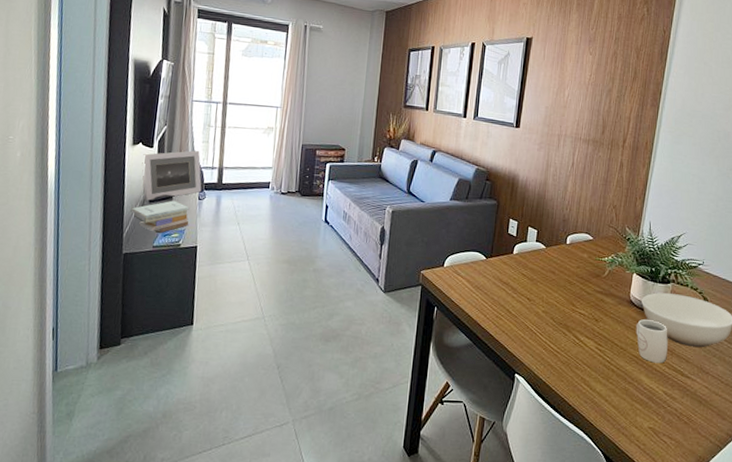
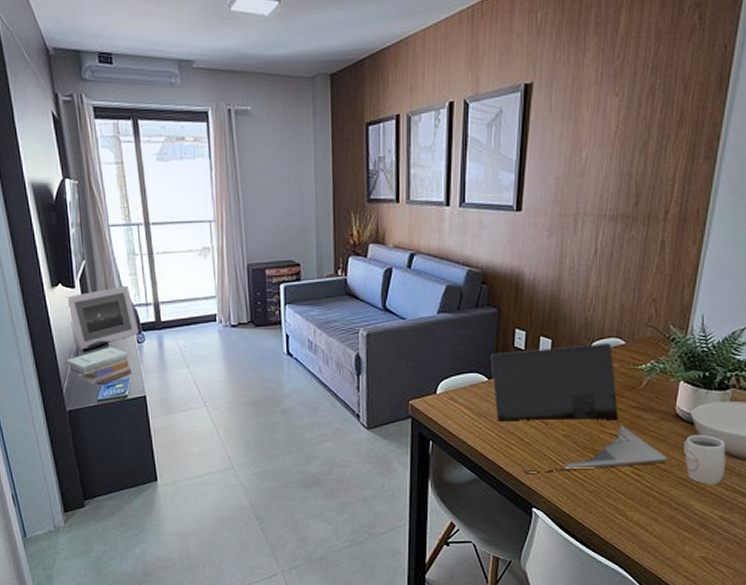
laptop: none [489,237,624,343] -> present [490,343,668,473]

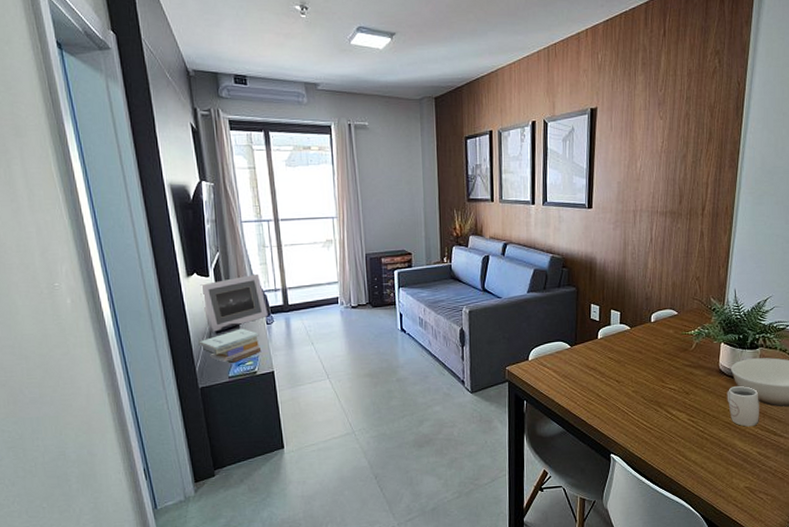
laptop: present [490,343,668,473] -> none [572,314,715,425]

